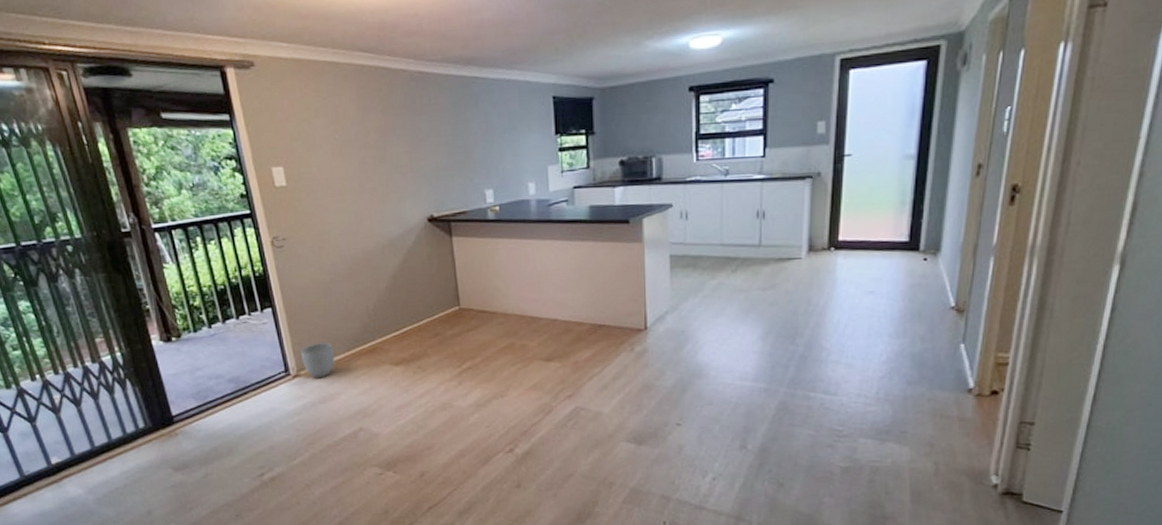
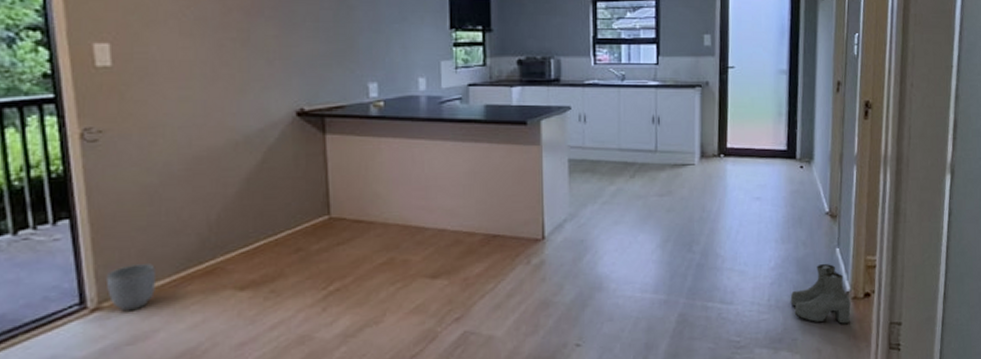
boots: none [901,359,973,420] -> present [790,263,851,324]

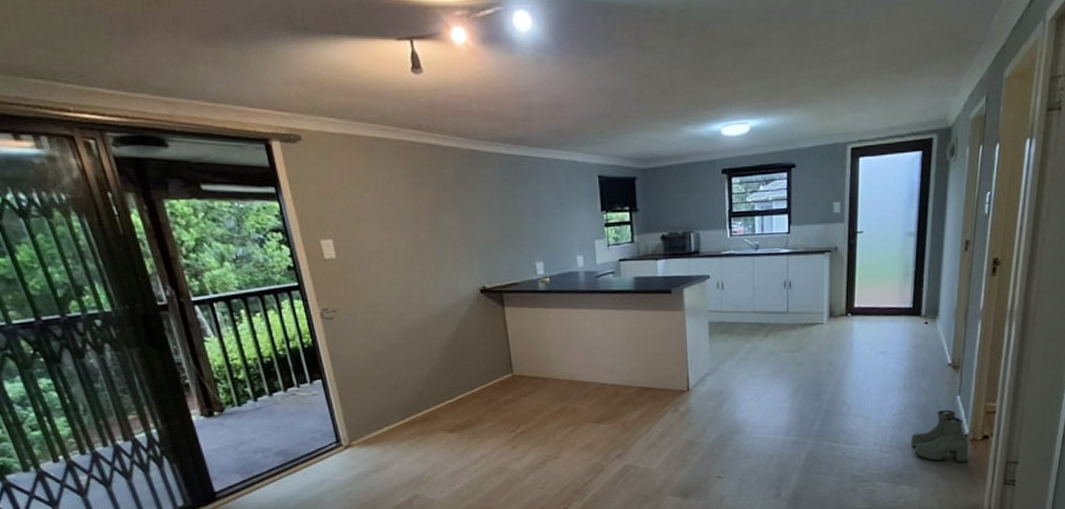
planter: present [105,264,155,312] -> none [352,412,388,448]

